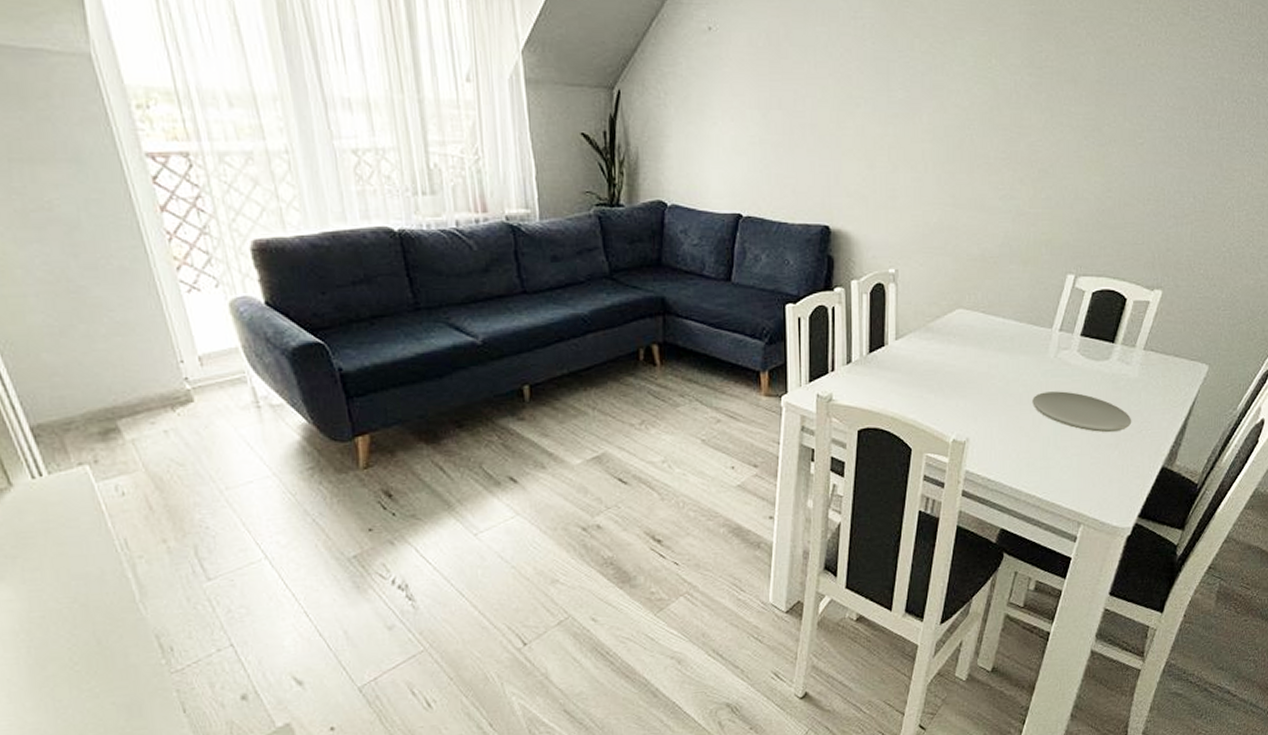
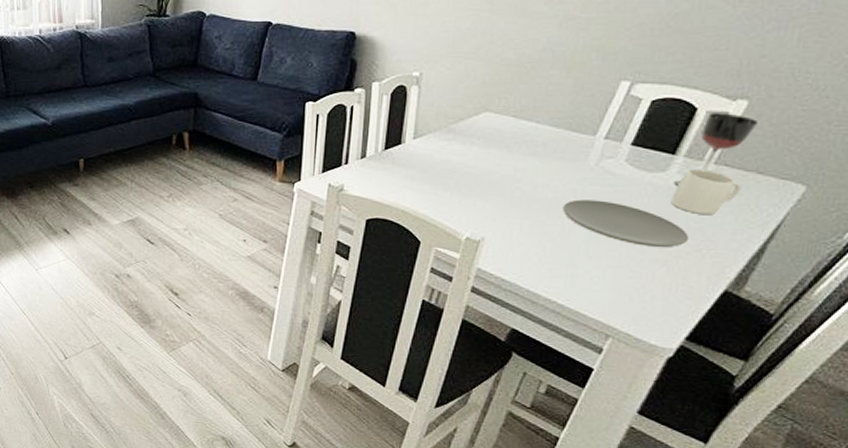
mug: none [1115,355,1165,398] -> present [671,169,742,215]
wineglass: none [1117,302,1171,372] -> present [675,113,759,186]

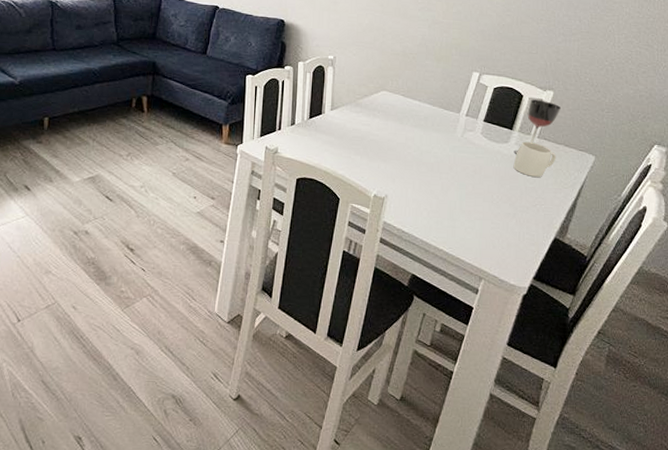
plate: present [563,199,689,248] -> none [442,164,528,204]

